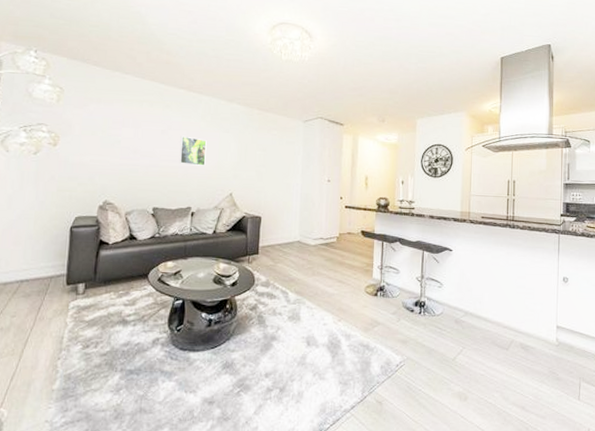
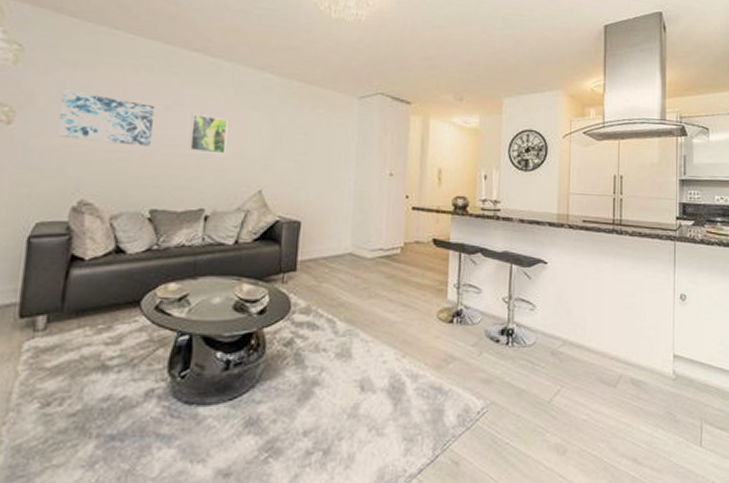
wall art: none [87,120,155,161] -> present [57,89,155,147]

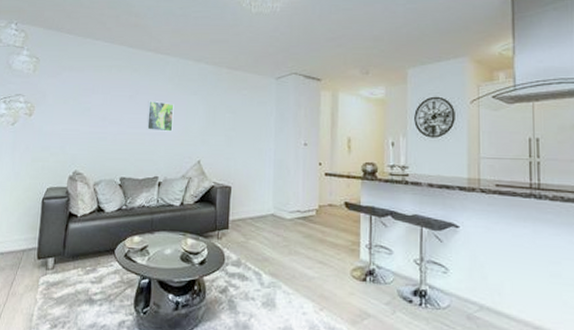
wall art: present [57,89,155,147] -> none [59,88,123,128]

